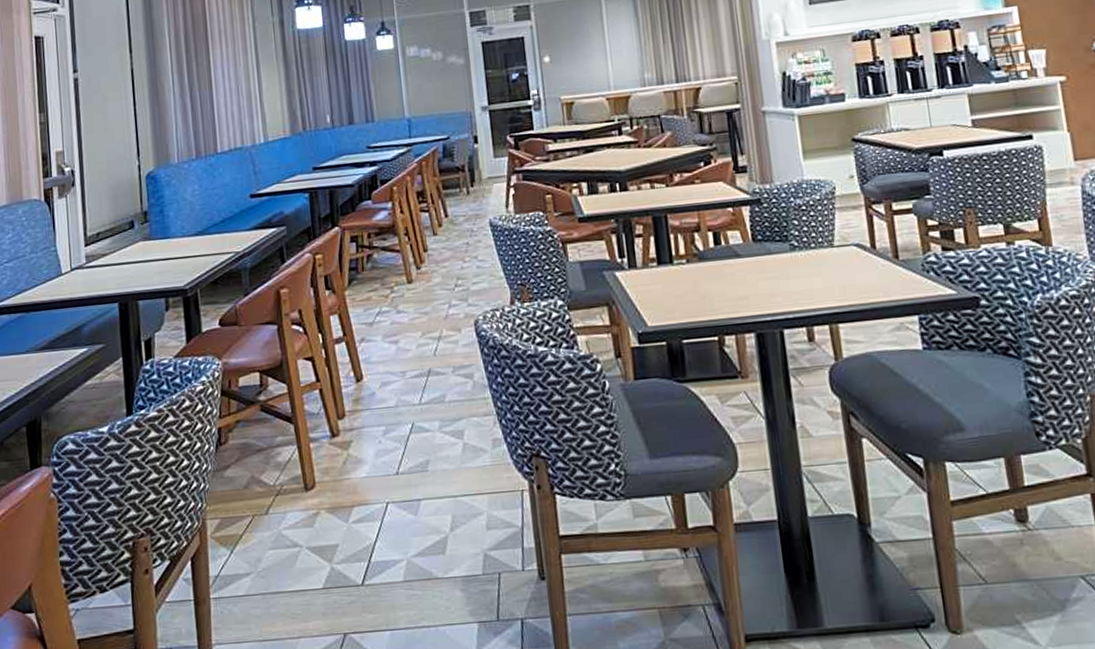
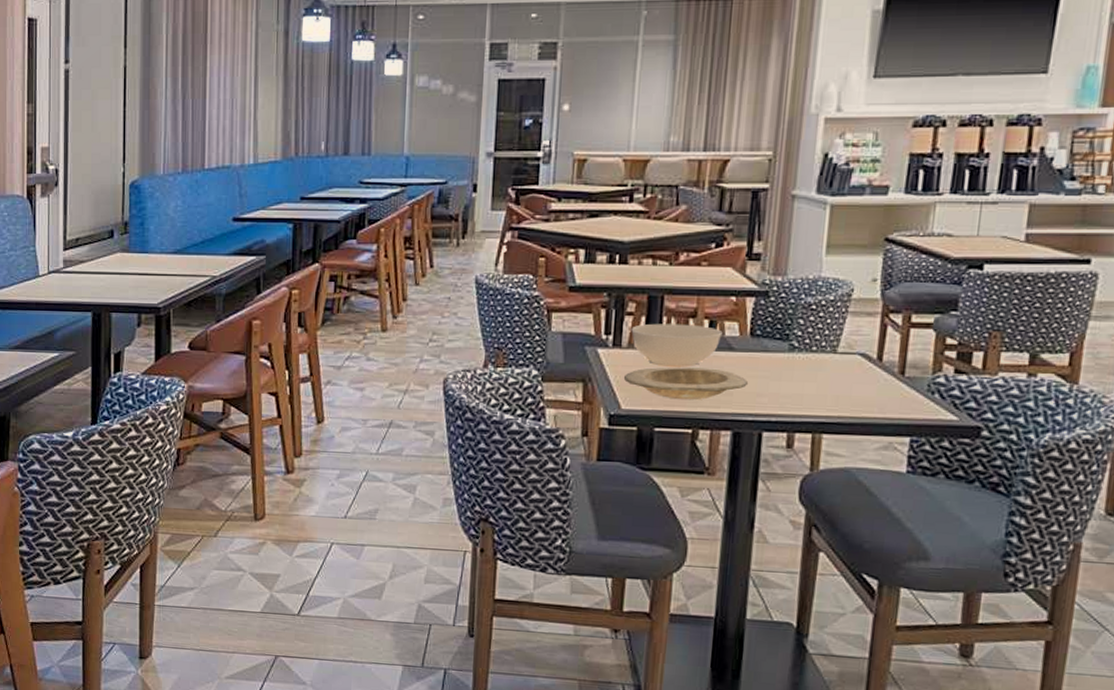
bowl: none [642,238,727,281] -> present [631,323,723,367]
plate: none [644,276,761,310] -> present [623,367,749,400]

